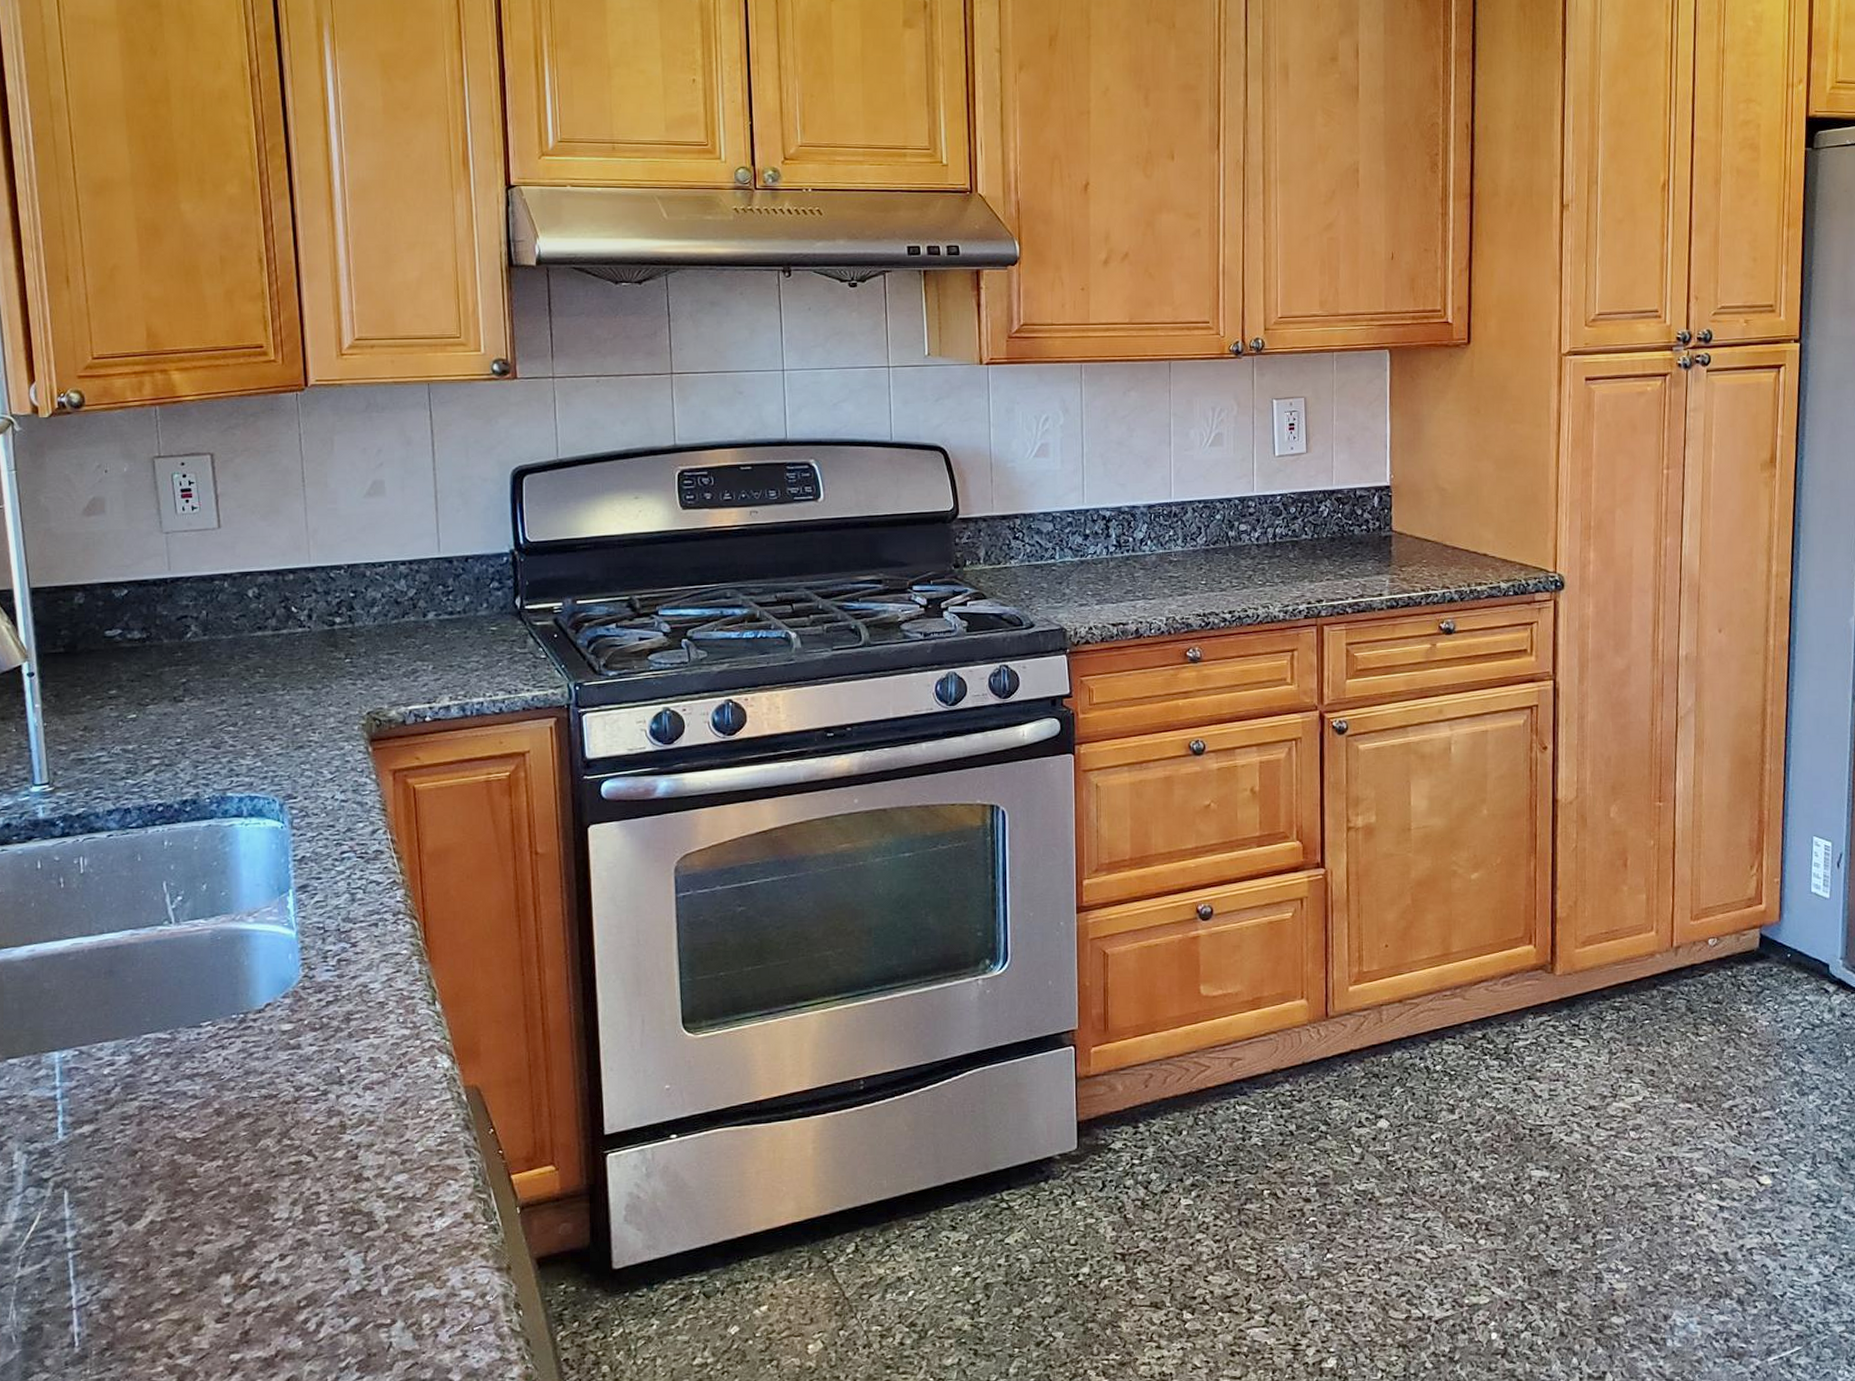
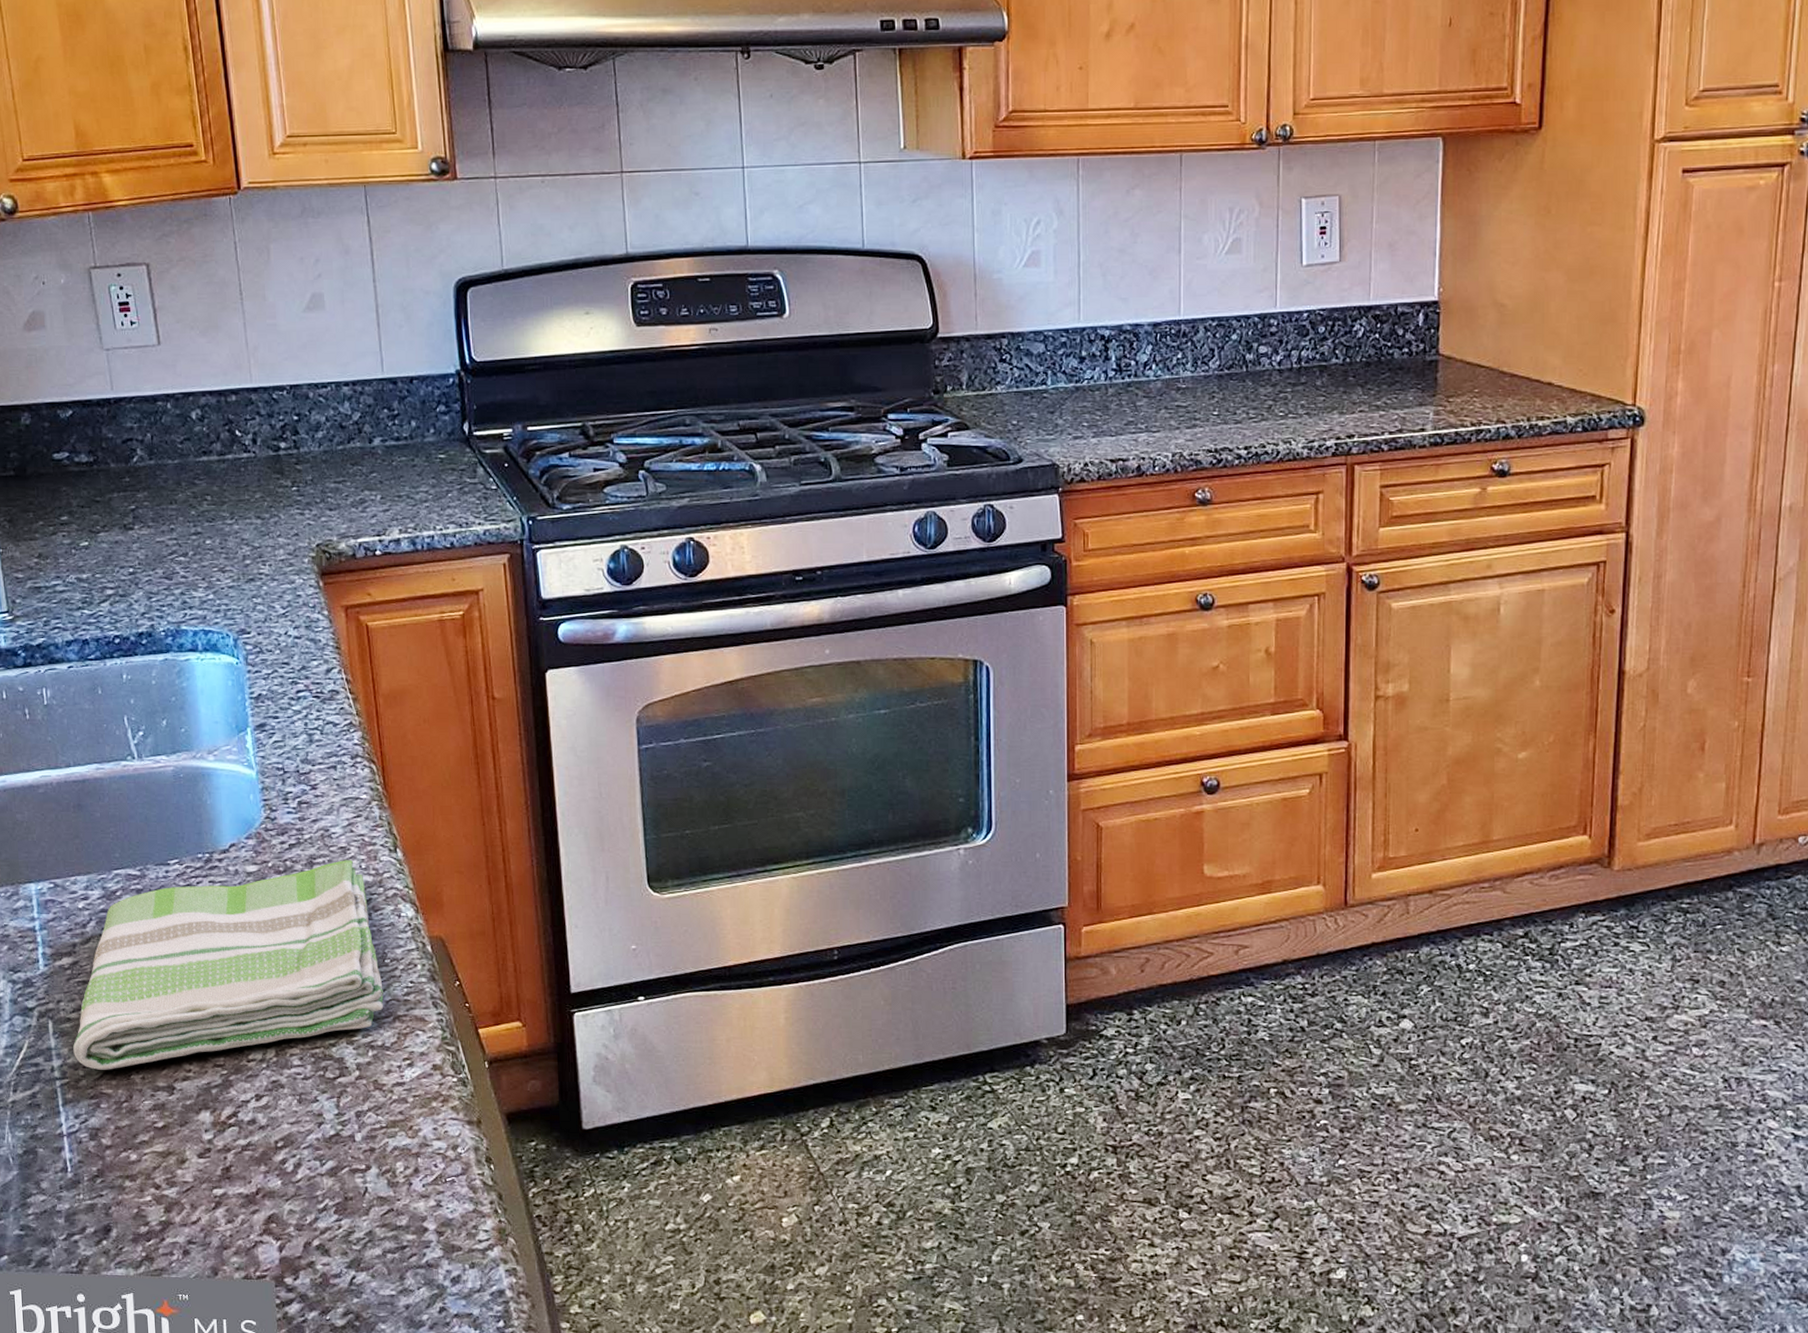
dish towel: none [89,1014,416,1239] -> present [73,860,384,1070]

